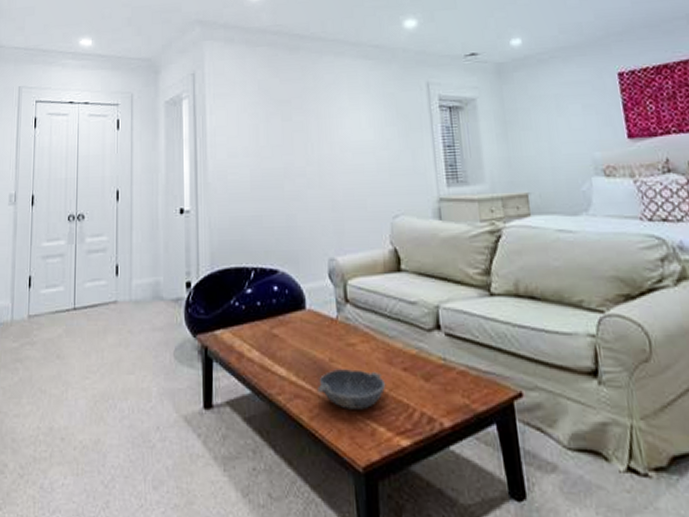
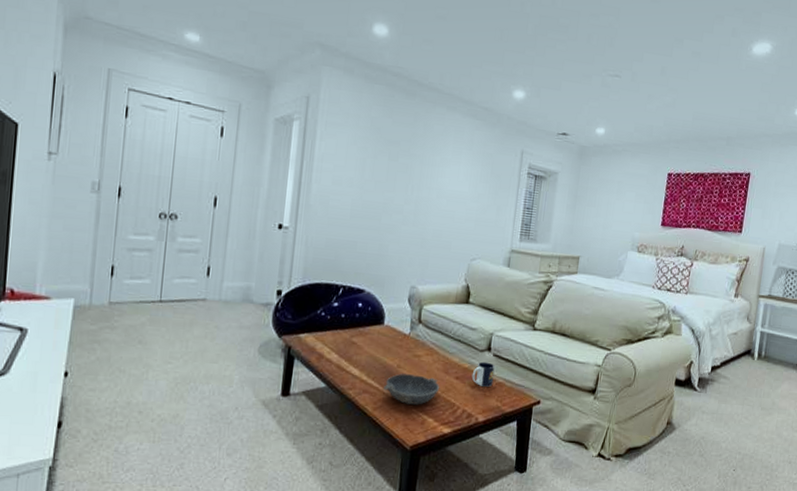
mug: none [422,344,453,378] -> present [471,361,495,387]

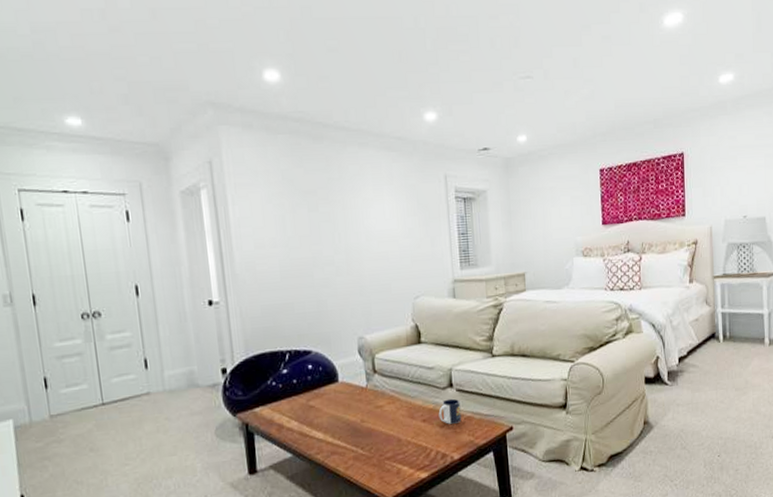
bowl: present [383,373,440,405] -> none [351,425,409,458]

